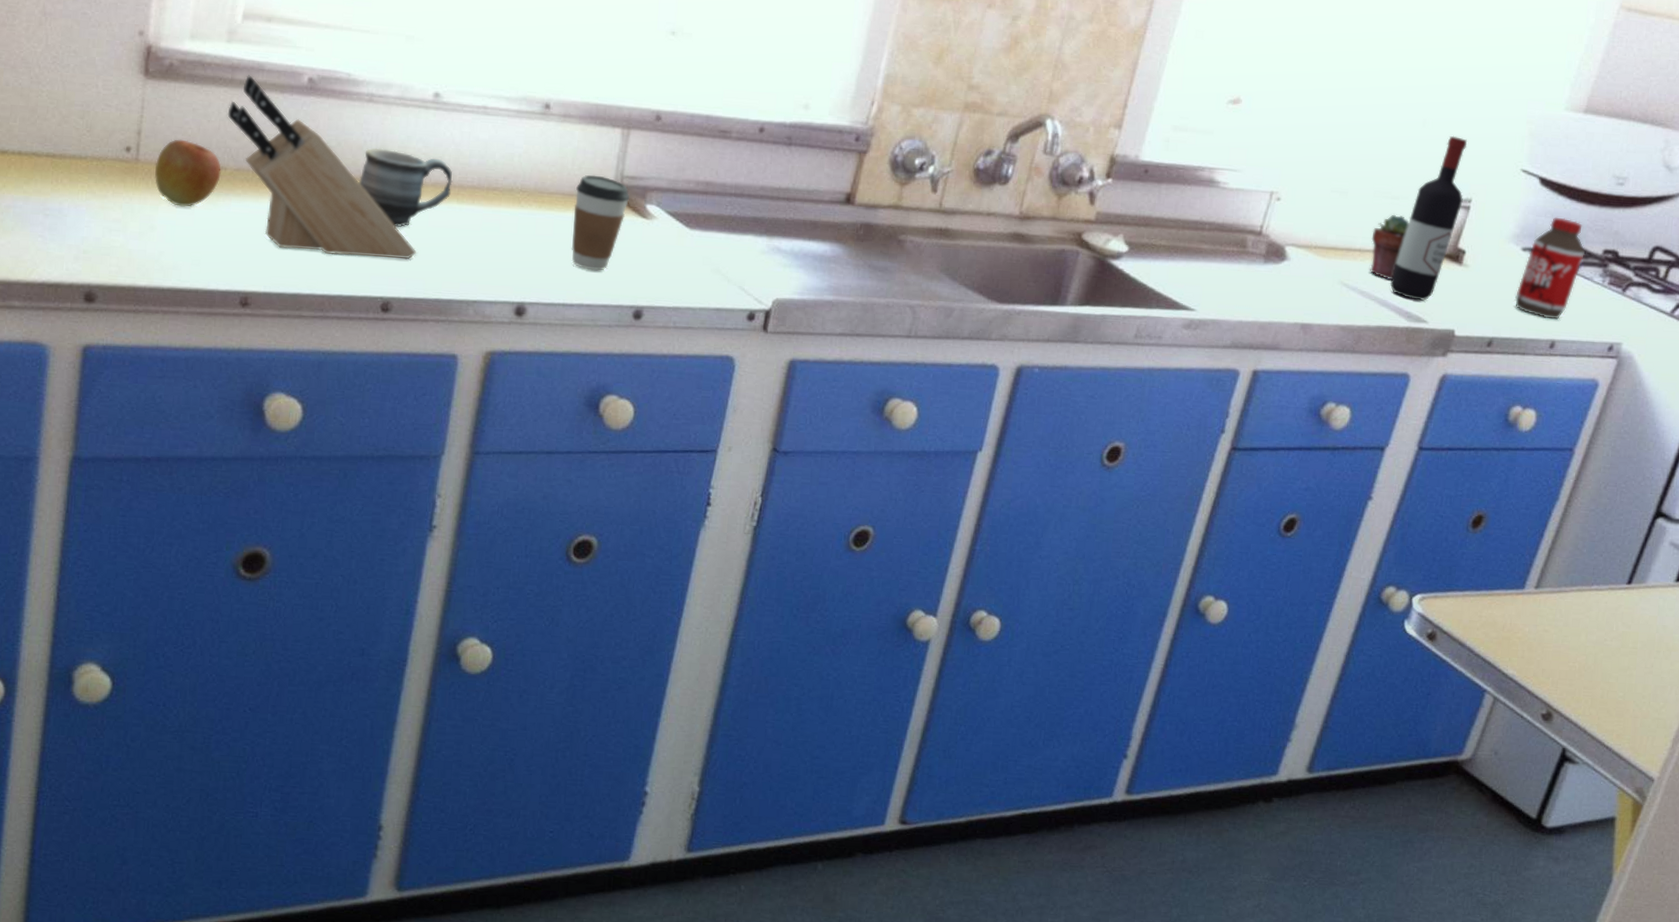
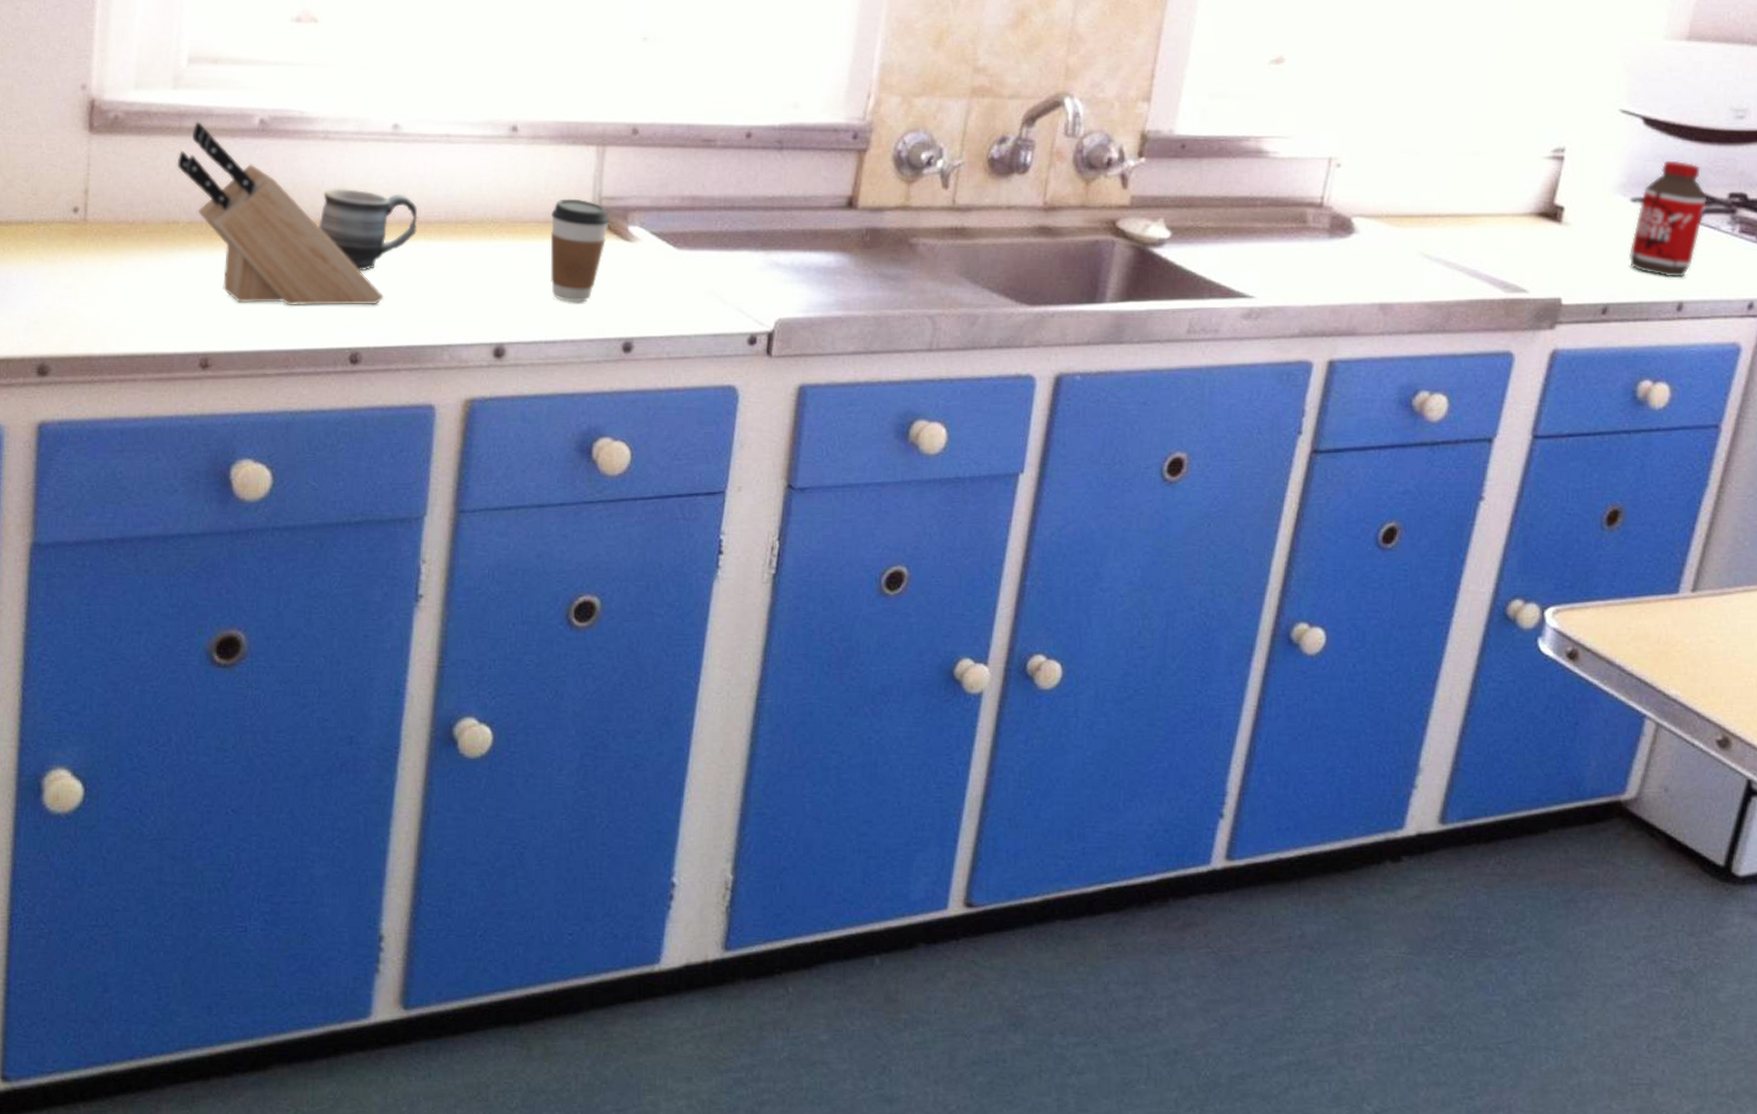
apple: present [154,139,221,207] -> none [104,195,173,267]
potted succulent: present [1370,214,1408,280] -> none [1451,172,1493,247]
wine bottle: present [1390,135,1468,301] -> none [1479,78,1555,267]

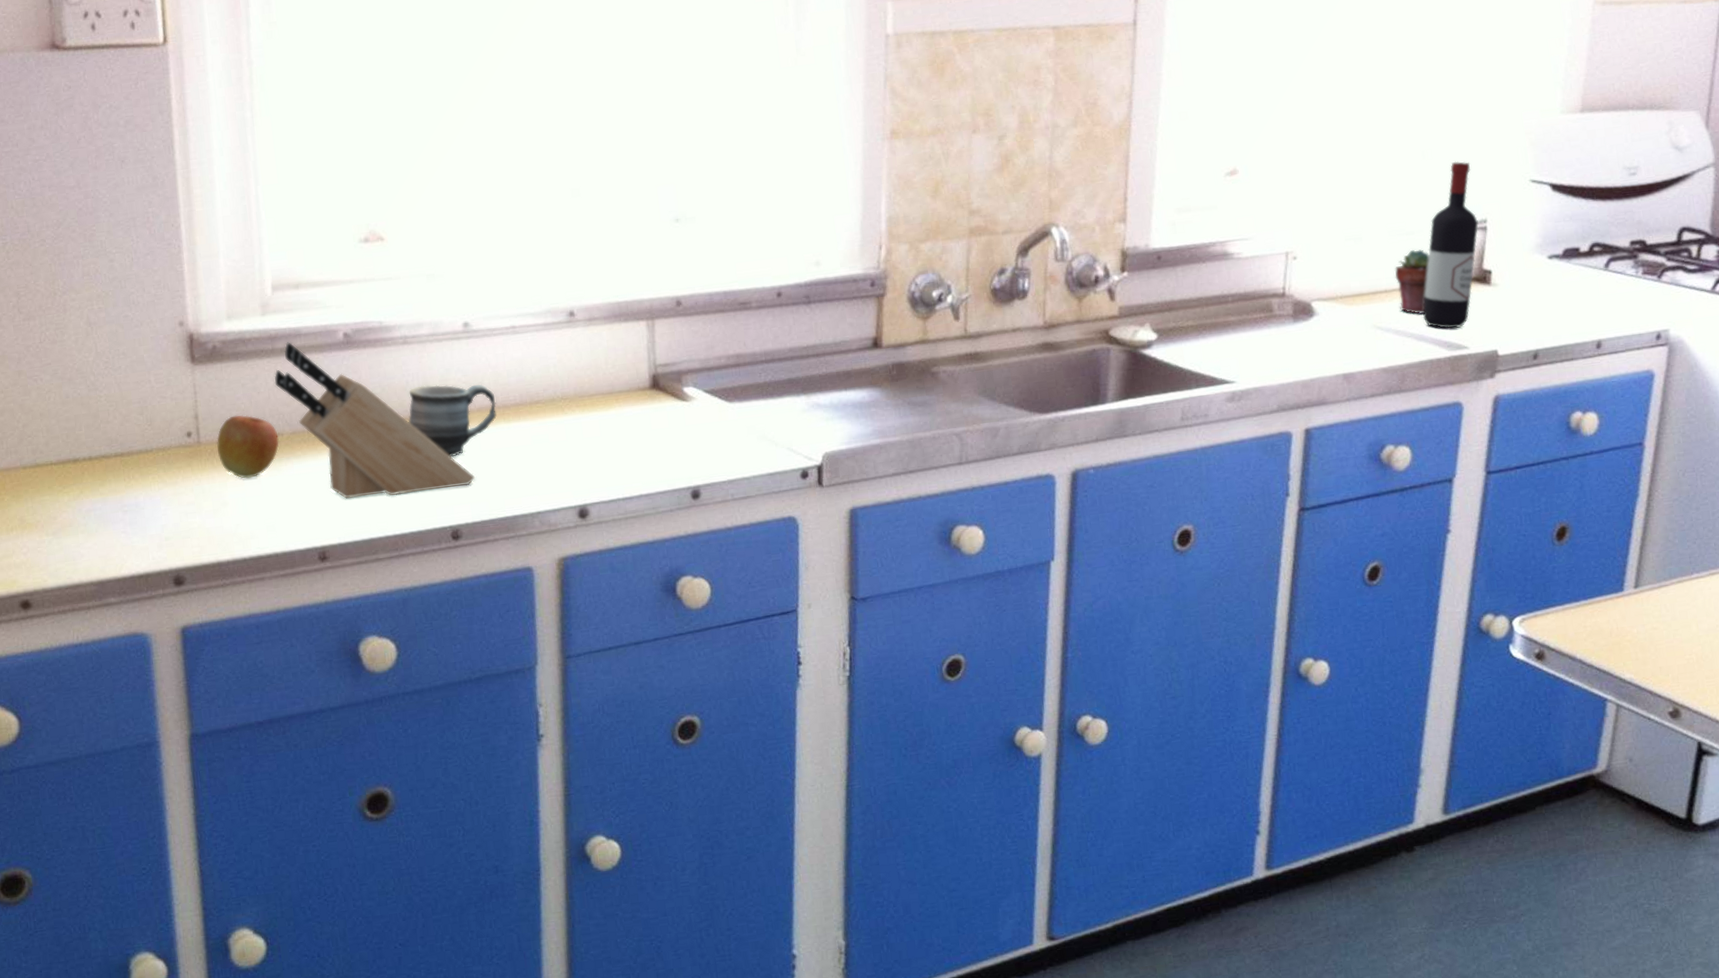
apple: none [104,195,173,267] -> present [216,414,279,479]
coffee cup: present [550,198,611,302] -> none [614,369,667,461]
potted succulent: none [1451,172,1493,247] -> present [1395,249,1429,315]
wine bottle: none [1479,78,1555,267] -> present [1423,161,1479,329]
bottle: present [1629,160,1708,277] -> none [1551,218,1613,321]

